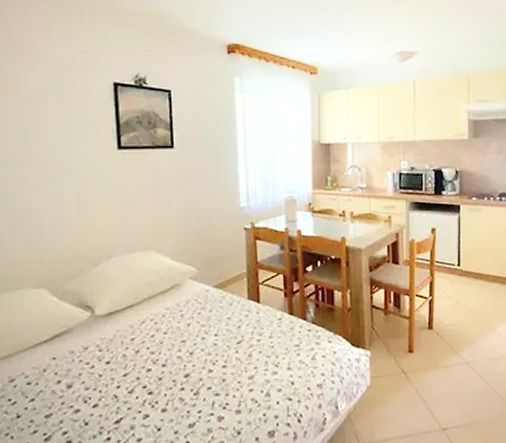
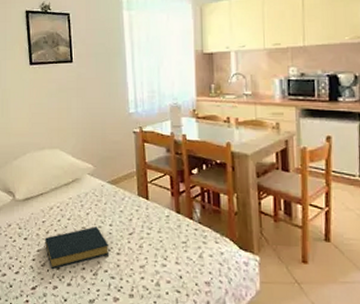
hardback book: none [134,338,214,394] -> present [45,226,110,269]

